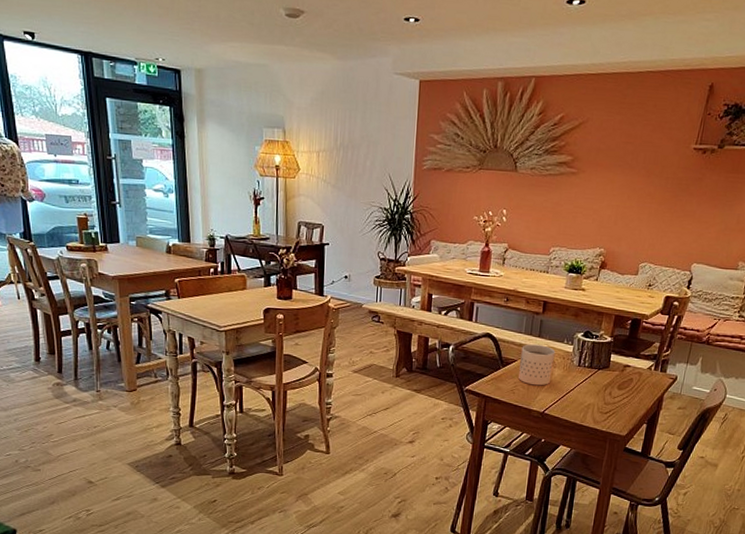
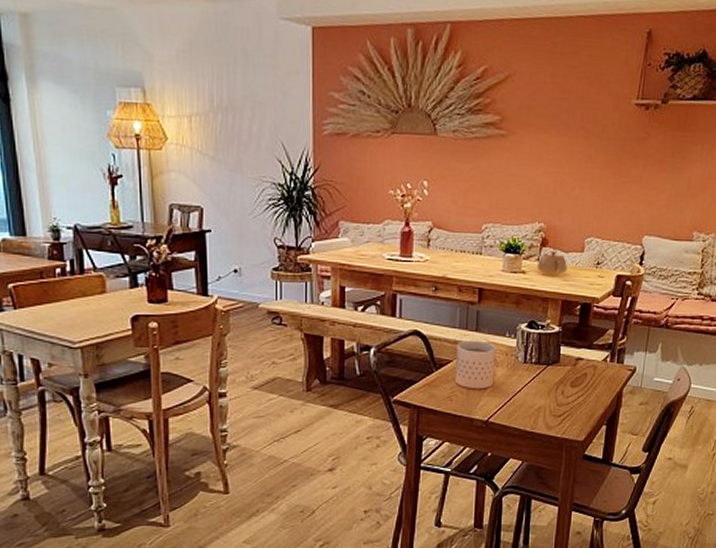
teapot: none [594,272,622,295] -> present [536,250,567,277]

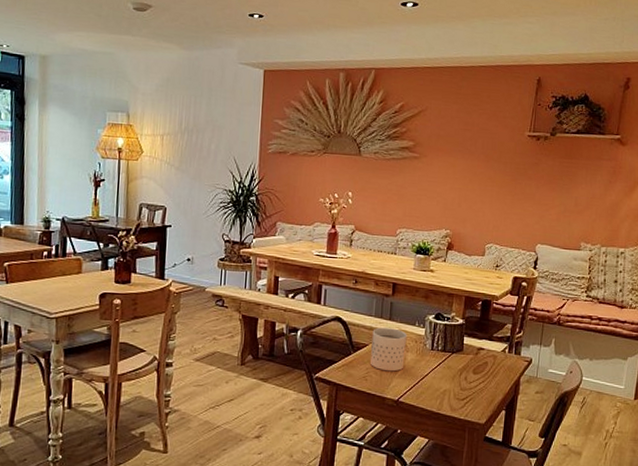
teapot: present [536,250,567,277] -> none [443,253,470,276]

